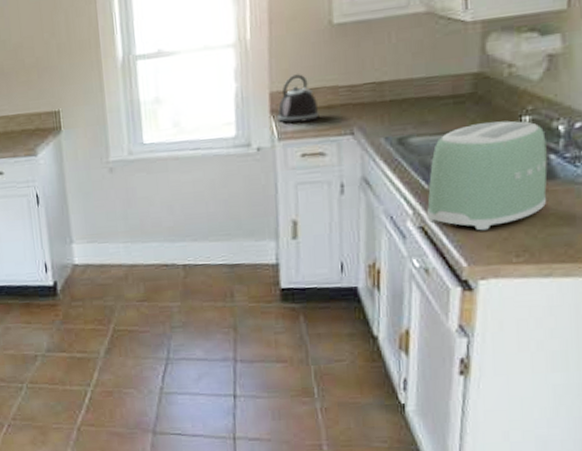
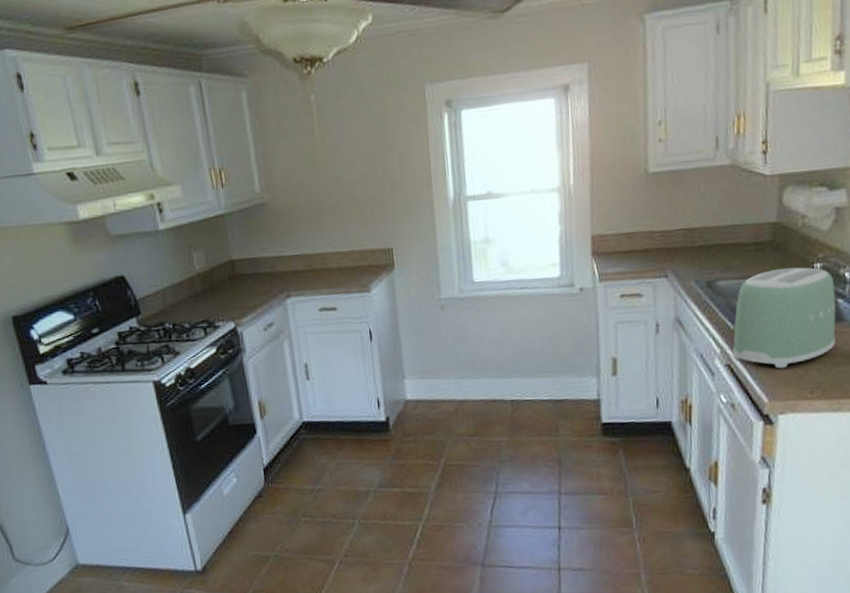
kettle: present [277,74,319,124] -> none [598,219,637,266]

